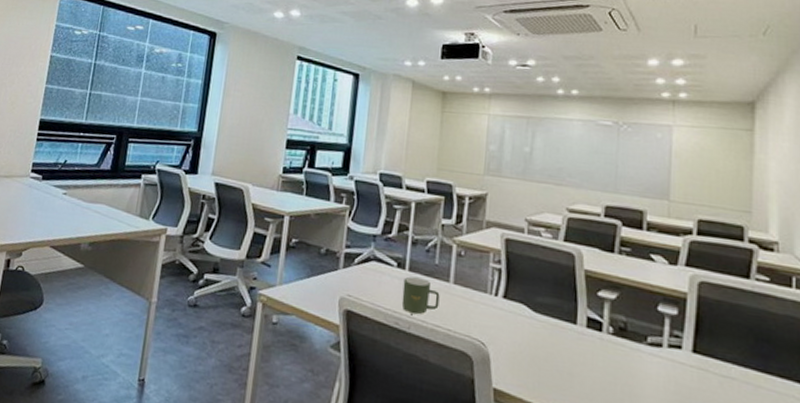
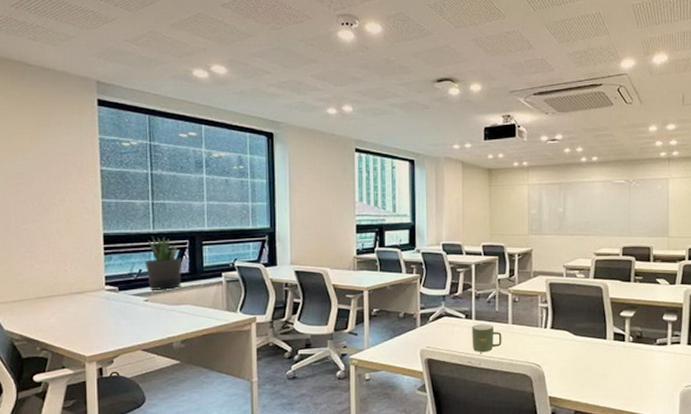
planter: none [70,128,107,185] -> present [145,237,182,290]

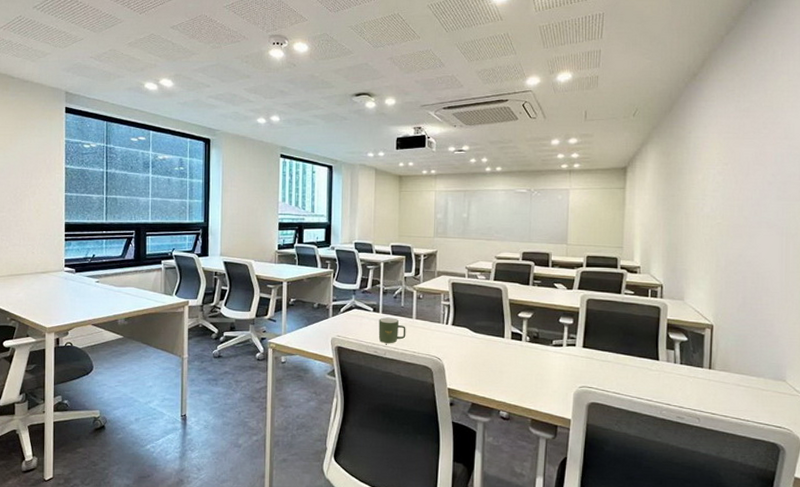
planter: present [145,237,182,290] -> none [98,227,129,273]

